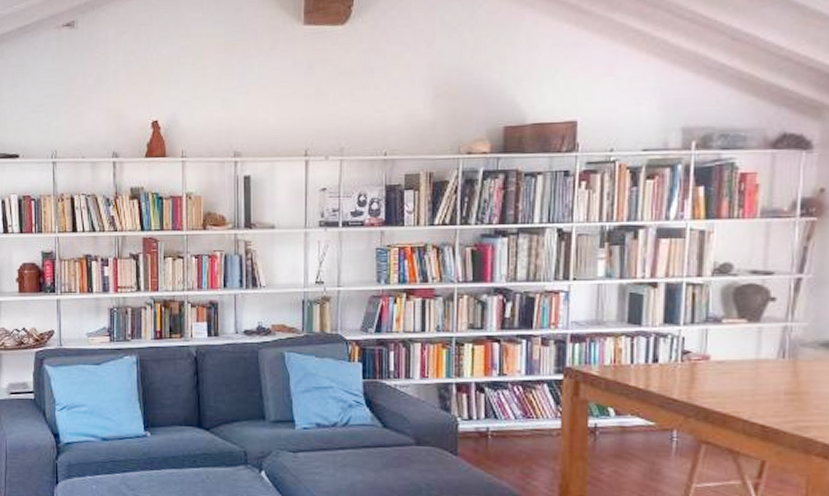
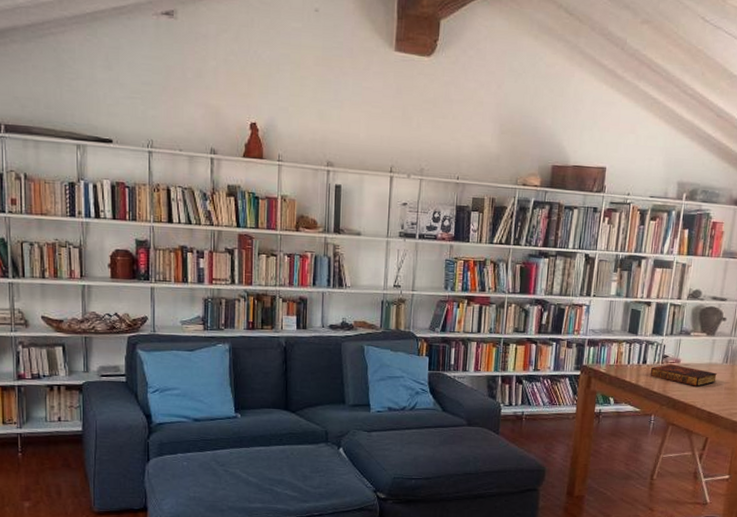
book: none [665,362,770,391] -> present [650,364,717,387]

